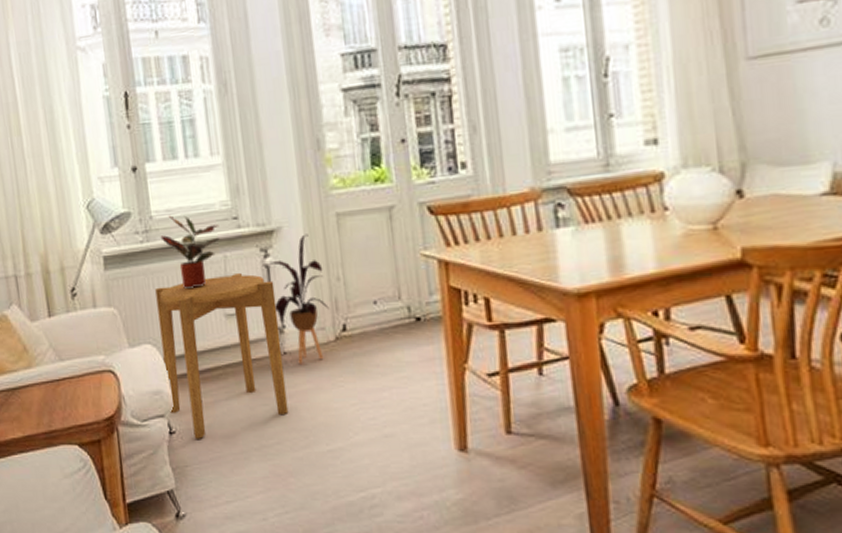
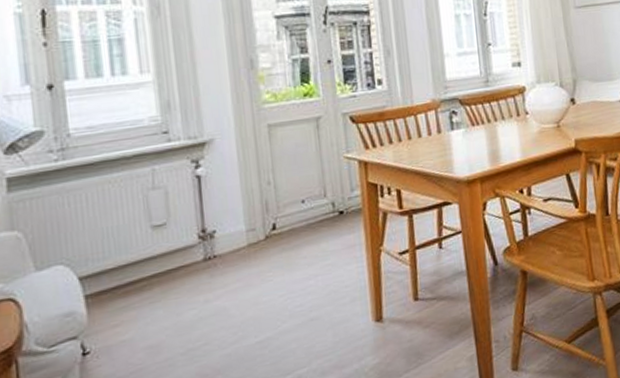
side table: present [155,273,289,439] -> none [71,185,217,356]
potted plant: present [160,215,220,290] -> none [79,132,148,205]
house plant: present [261,233,329,364] -> none [192,144,260,266]

